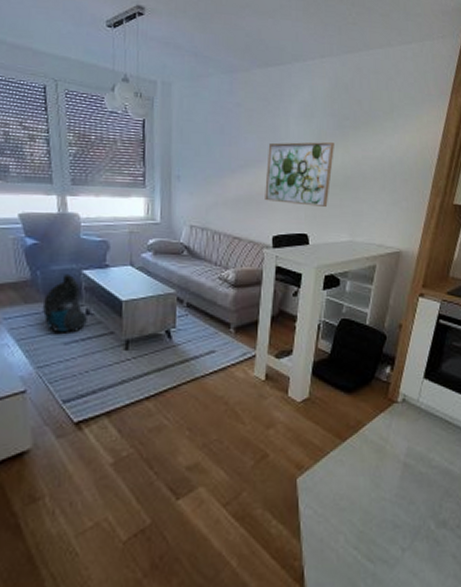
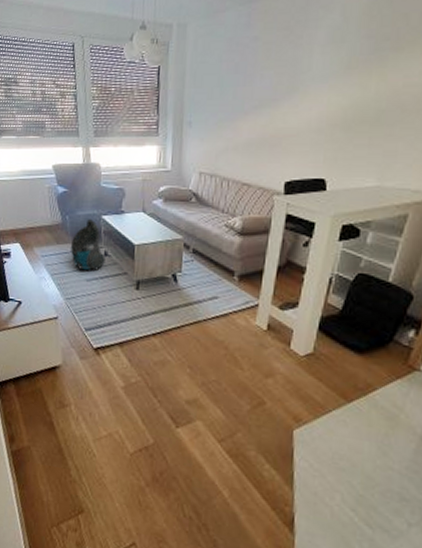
wall art: present [265,141,334,208] -> none [279,69,367,149]

